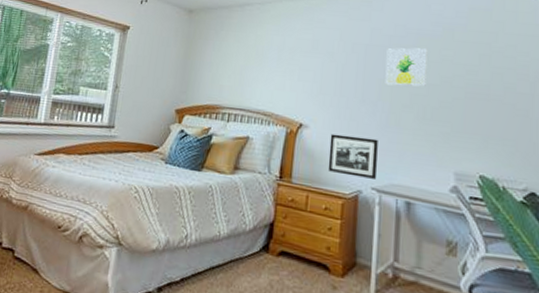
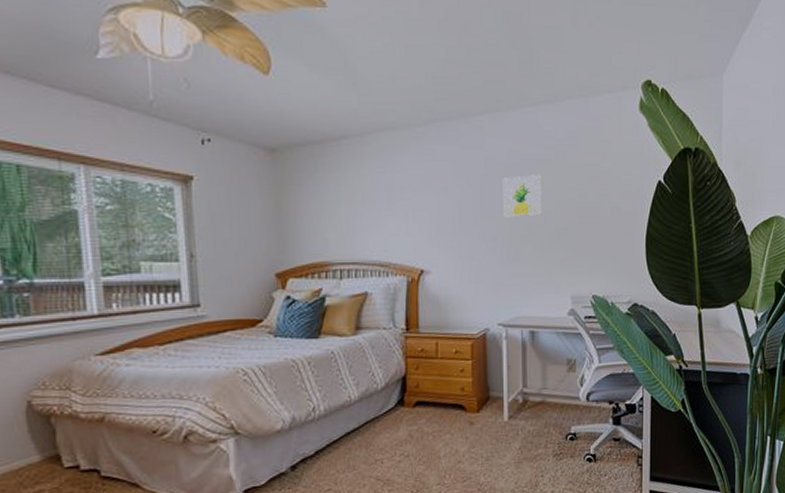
picture frame: present [328,133,378,179] -> none [453,275,503,316]

